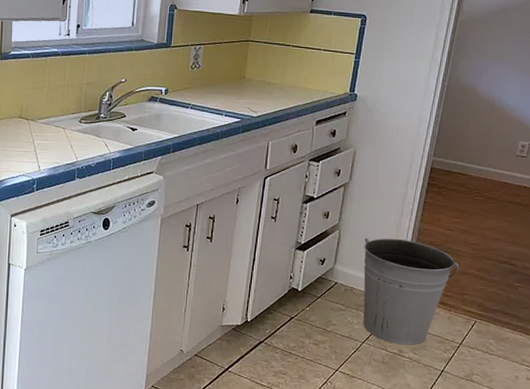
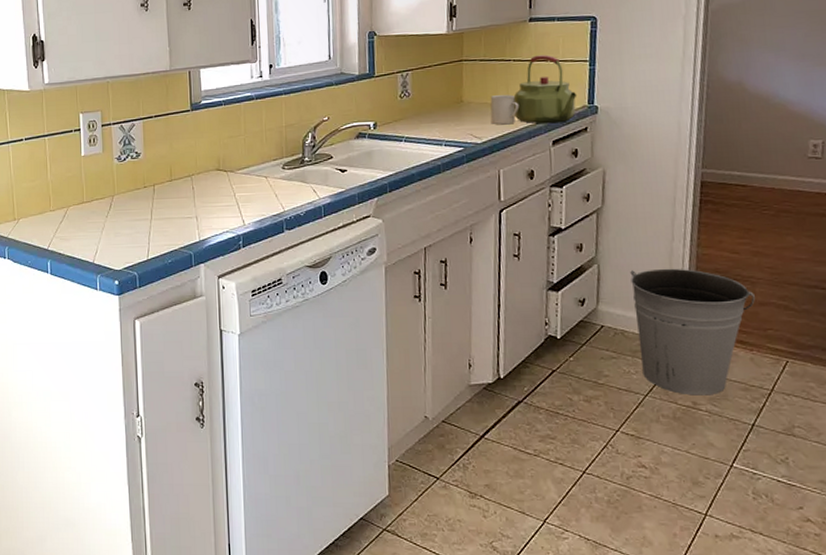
mug: none [266,75,293,103] -> present [490,94,520,125]
kettle: none [287,44,342,106] -> present [513,55,577,124]

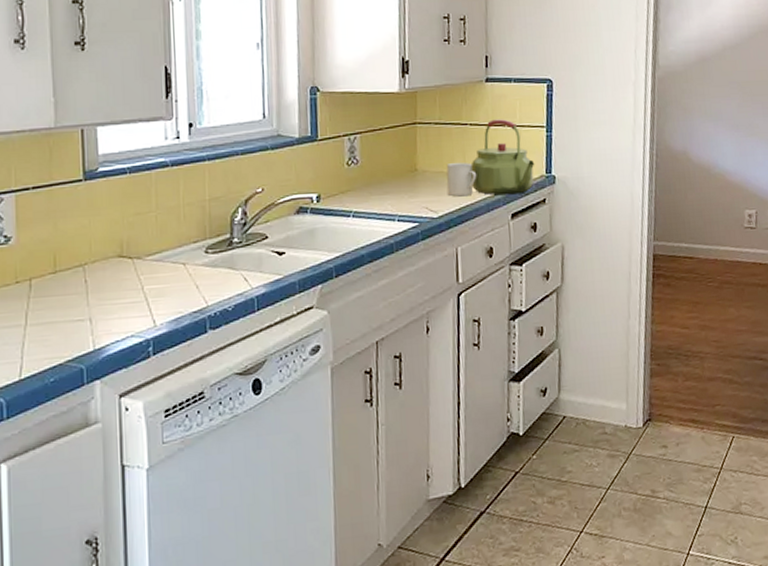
bucket: present [630,268,755,396] -> none [590,347,704,483]

